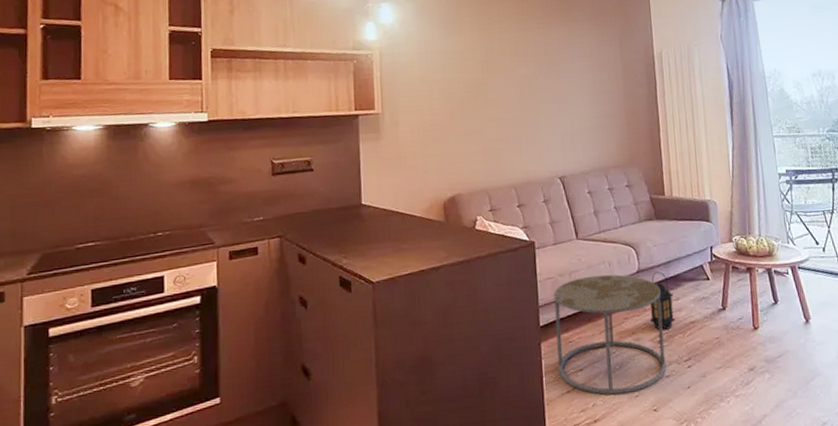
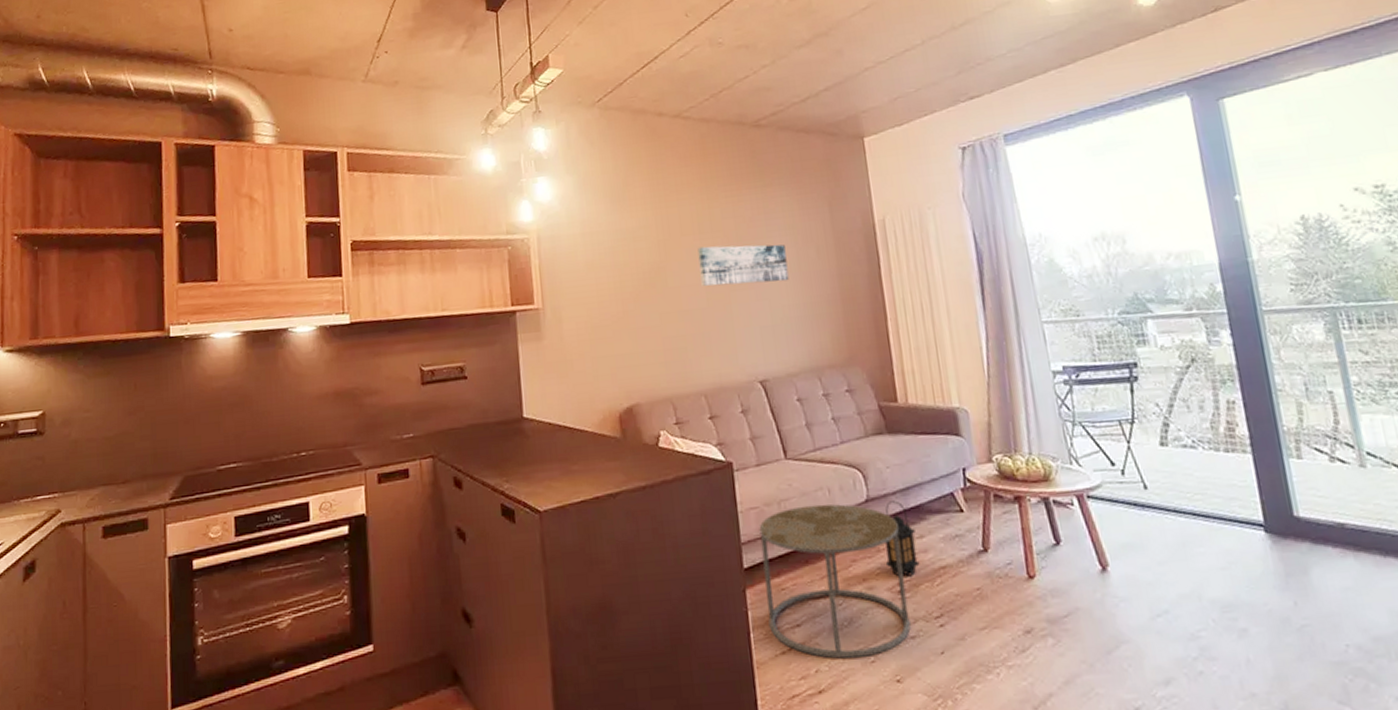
wall art: none [514,67,586,100] -> present [697,244,789,286]

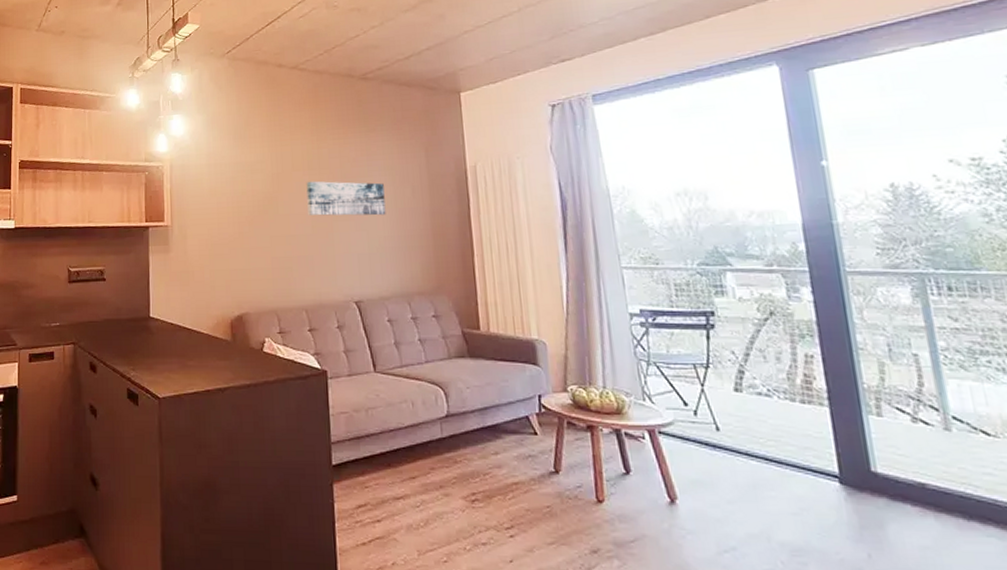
side table: present [759,504,911,659] -> none [347,415,482,557]
lantern: present [885,500,920,577] -> none [461,418,494,488]

